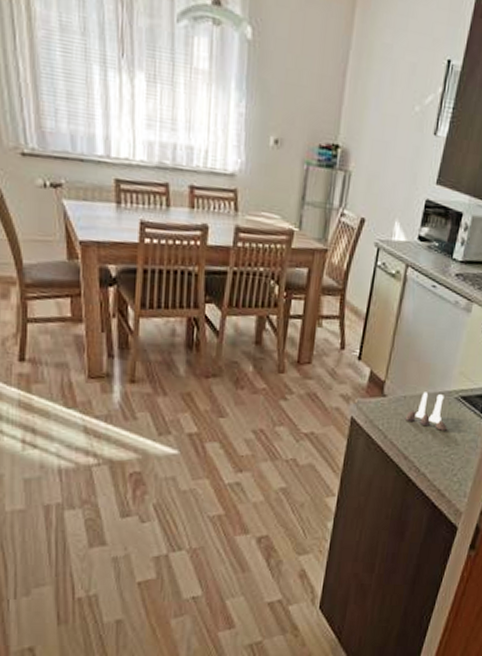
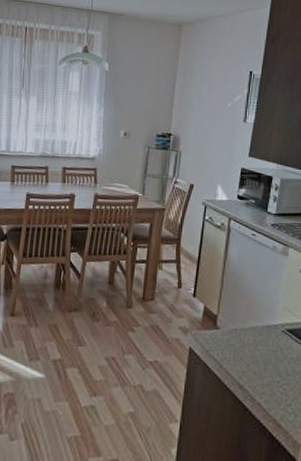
salt and pepper shaker set: present [405,392,447,431] -> none [237,325,277,362]

